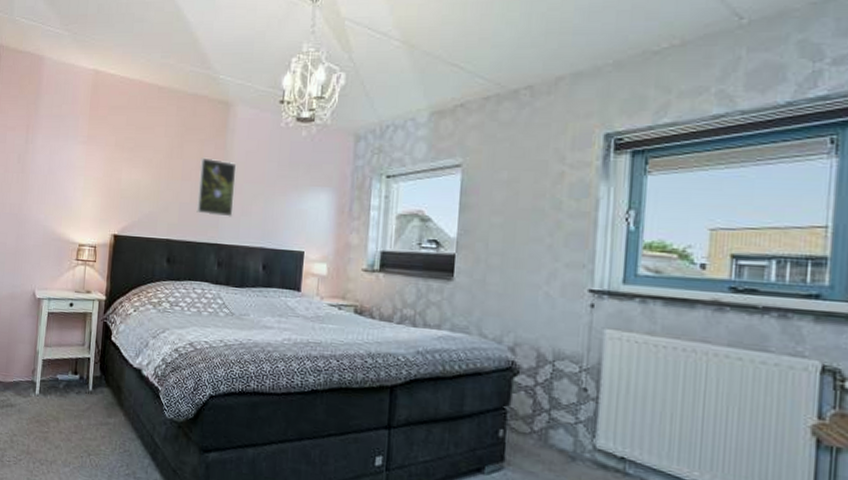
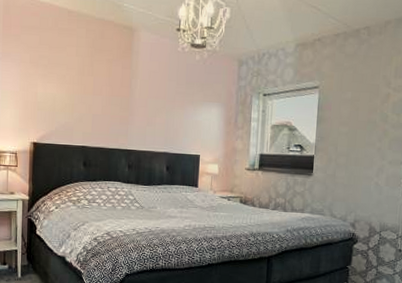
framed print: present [196,157,237,217] -> none [108,75,142,127]

